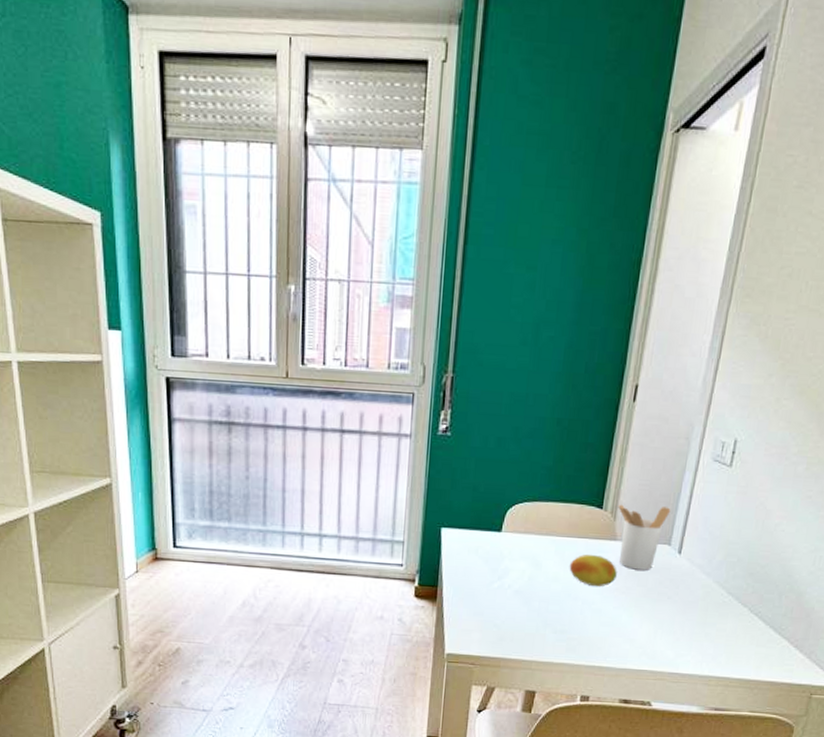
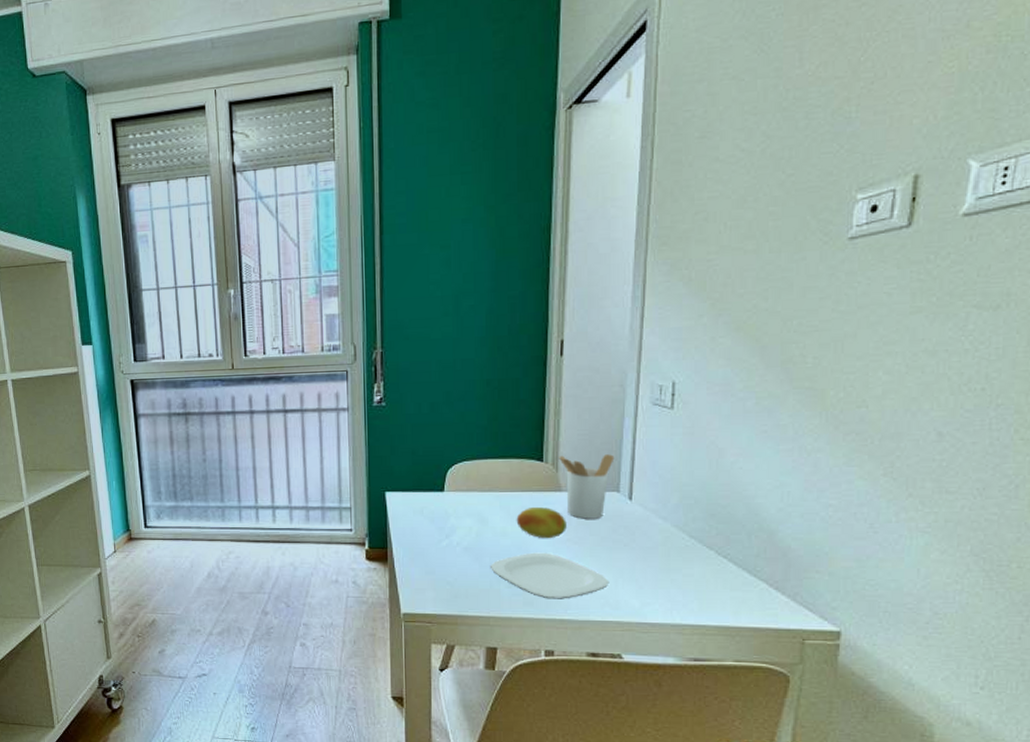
plate: none [539,599,650,647] -> present [491,552,610,599]

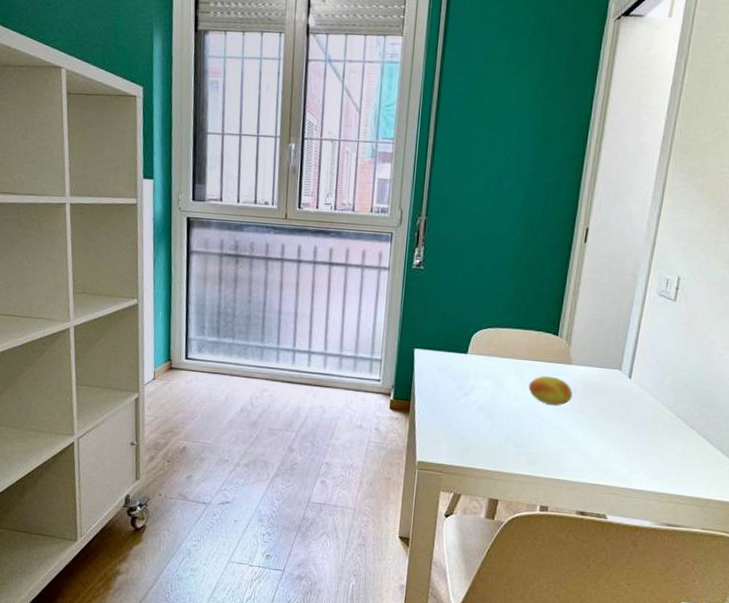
plate: present [491,552,610,599] -> none [501,417,604,462]
utensil holder: present [559,454,615,519] -> none [572,332,621,392]

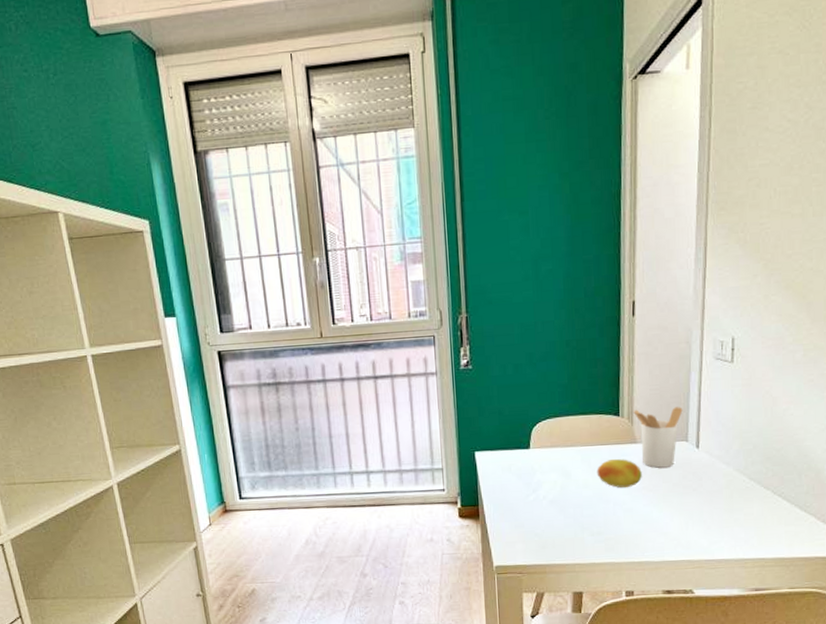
utensil holder: none [572,332,621,392] -> present [633,407,683,468]

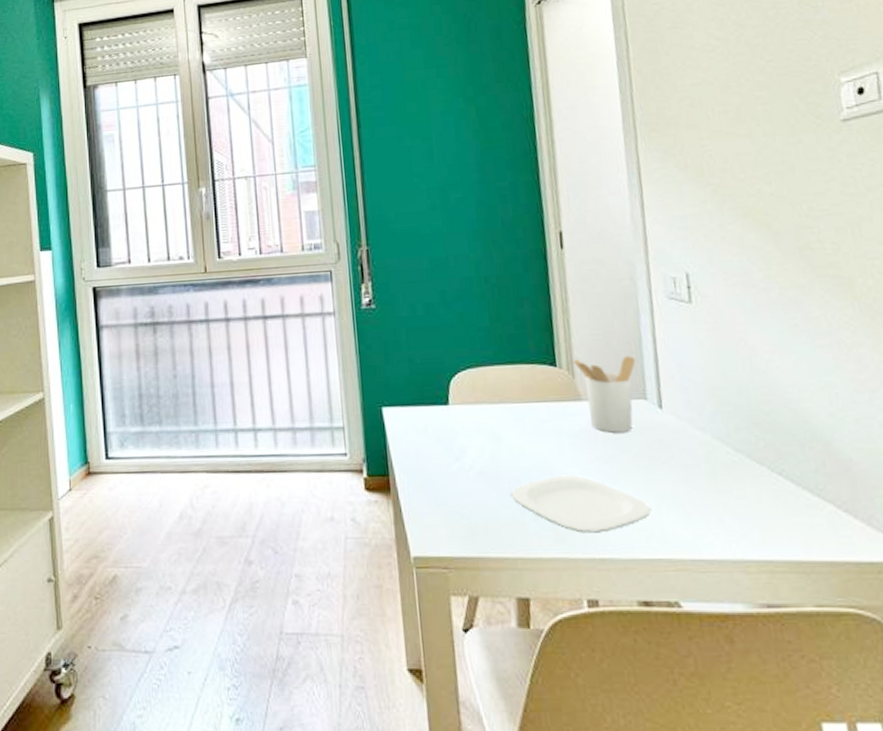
plate: none [575,501,681,544] -> present [511,474,652,533]
fruit: present [596,458,642,488] -> none [534,419,593,458]

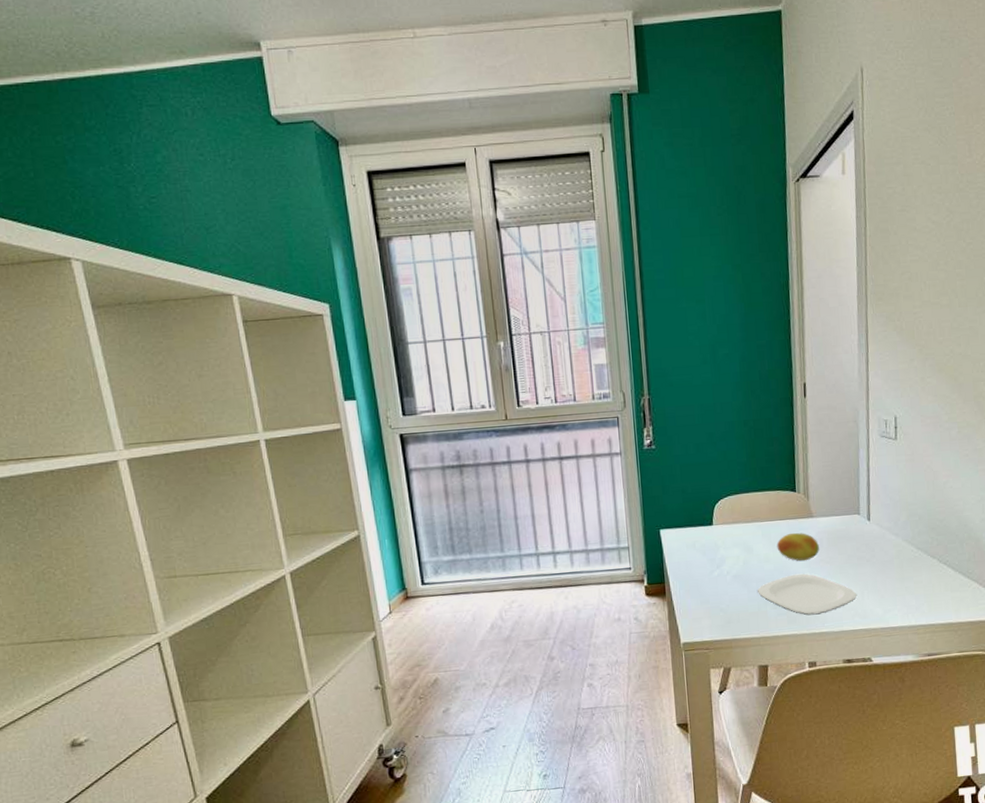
fruit: none [534,419,593,458] -> present [776,532,819,561]
utensil holder: present [573,356,636,433] -> none [809,482,854,541]

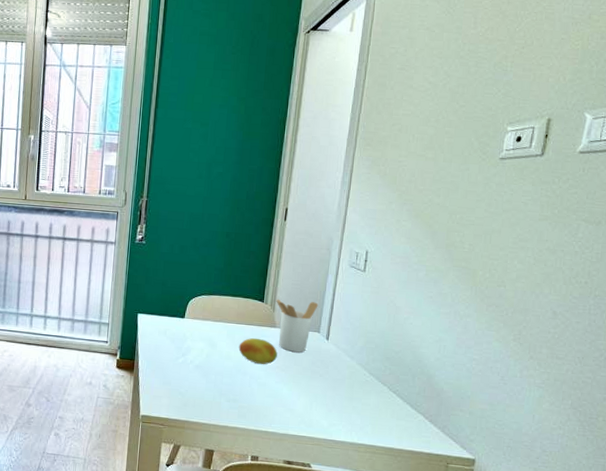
plate: present [758,573,857,616] -> none [215,374,306,415]
utensil holder: none [809,482,854,541] -> present [276,299,319,353]

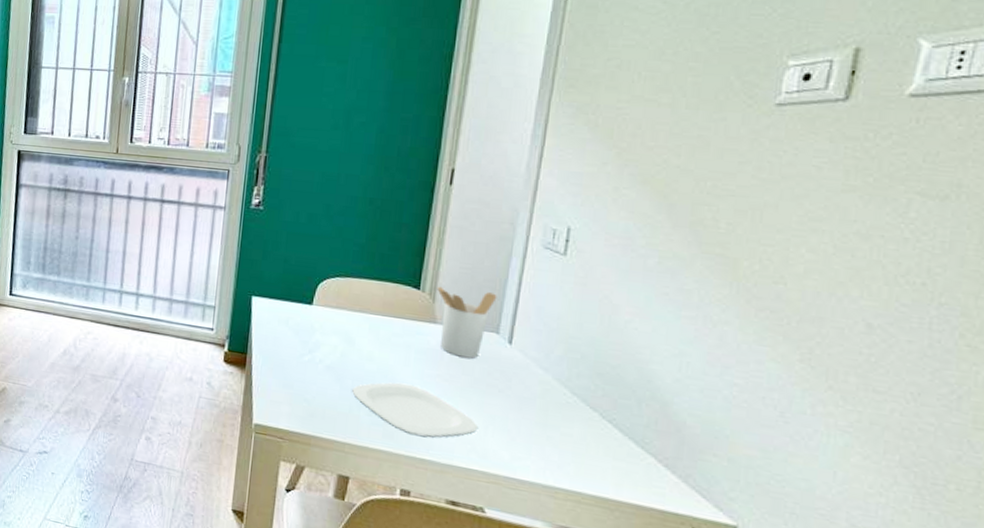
plate: none [215,374,306,415] -> present [352,382,479,438]
fruit: present [238,337,277,365] -> none [384,335,438,371]

